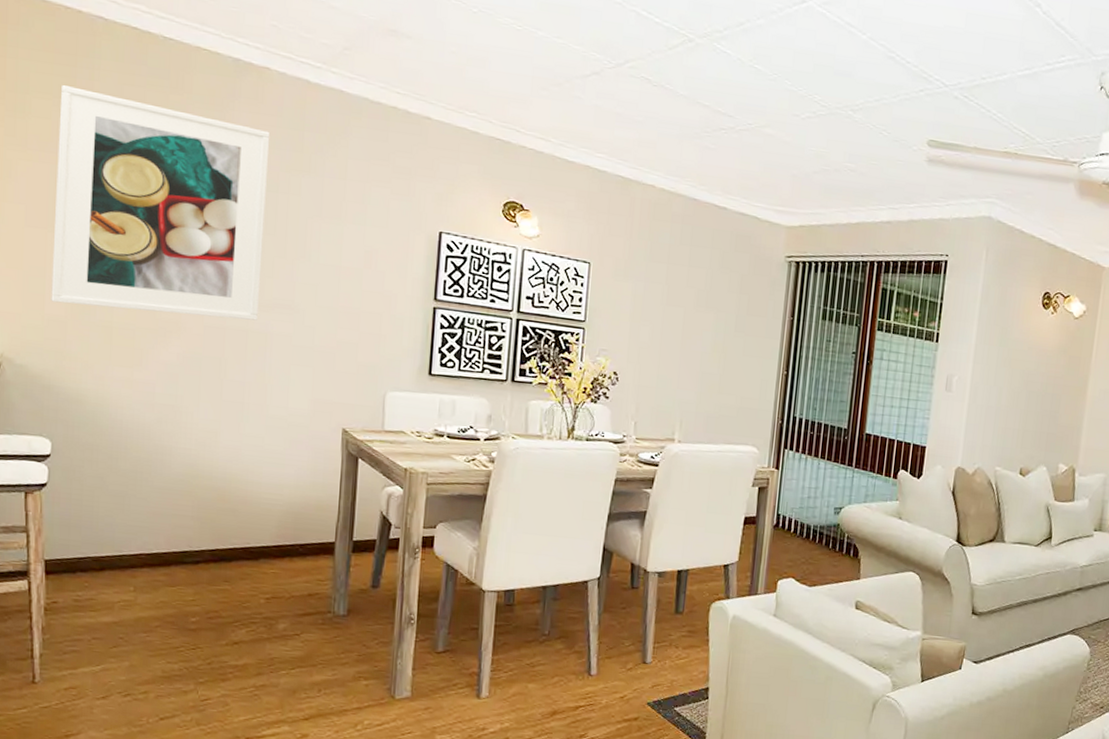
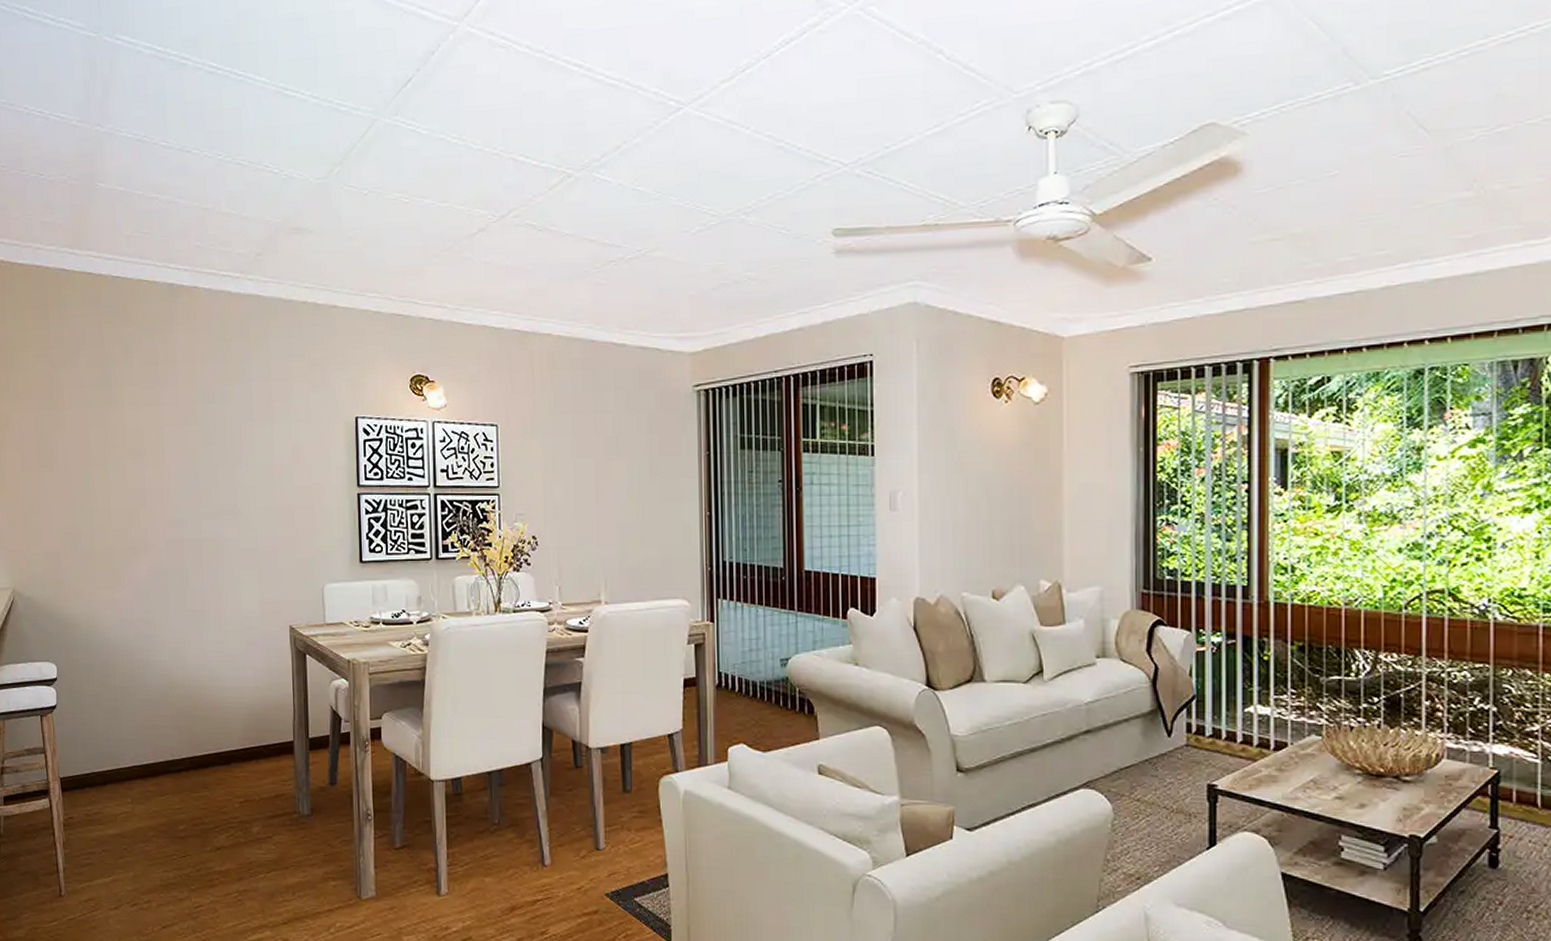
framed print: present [51,85,271,321] -> none [39,337,210,536]

